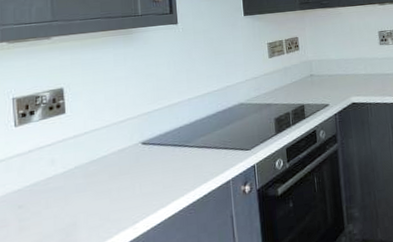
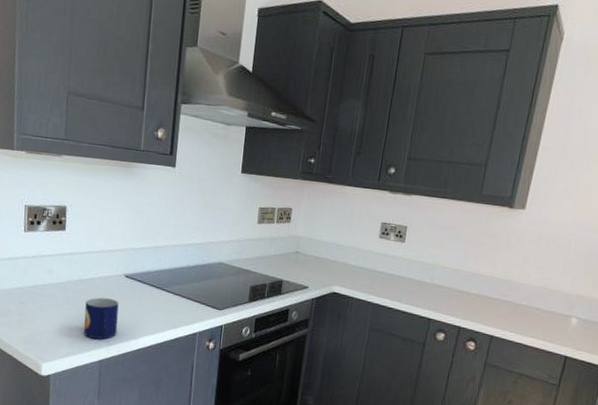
mug: none [100,171,142,223] -> present [83,297,119,340]

